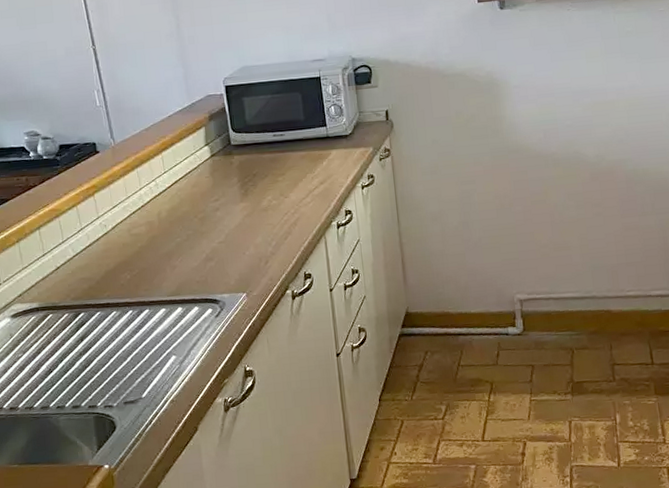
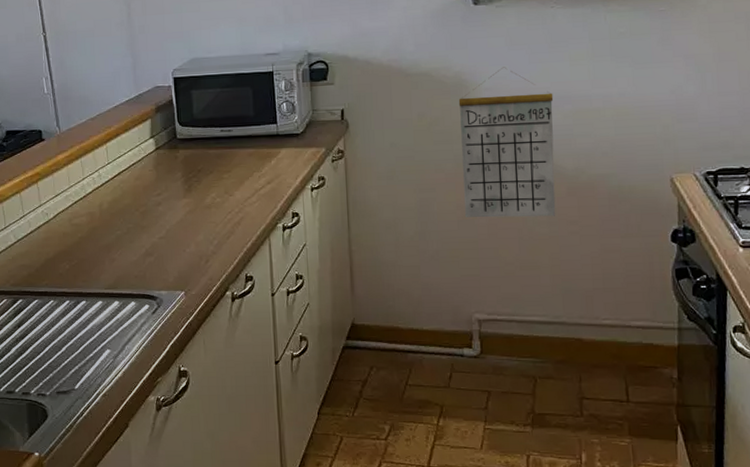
calendar: none [491,65,582,206] -> present [458,67,556,218]

